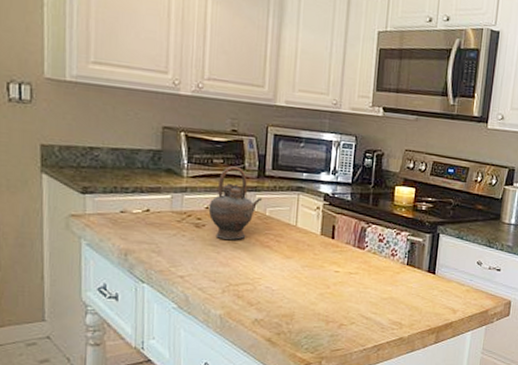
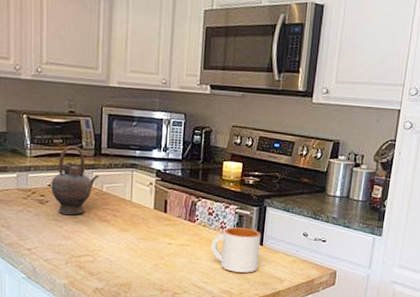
mug: none [381,255,434,303] -> present [211,227,261,273]

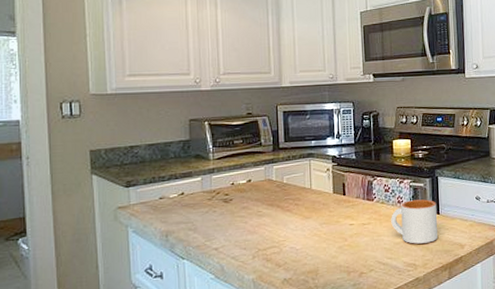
teapot: present [50,145,99,215] -> none [234,144,279,210]

